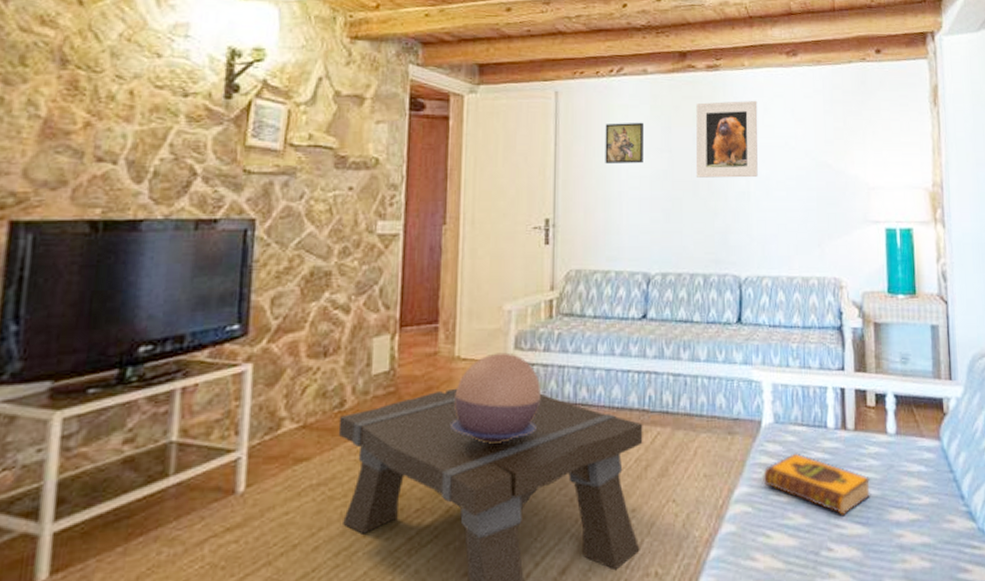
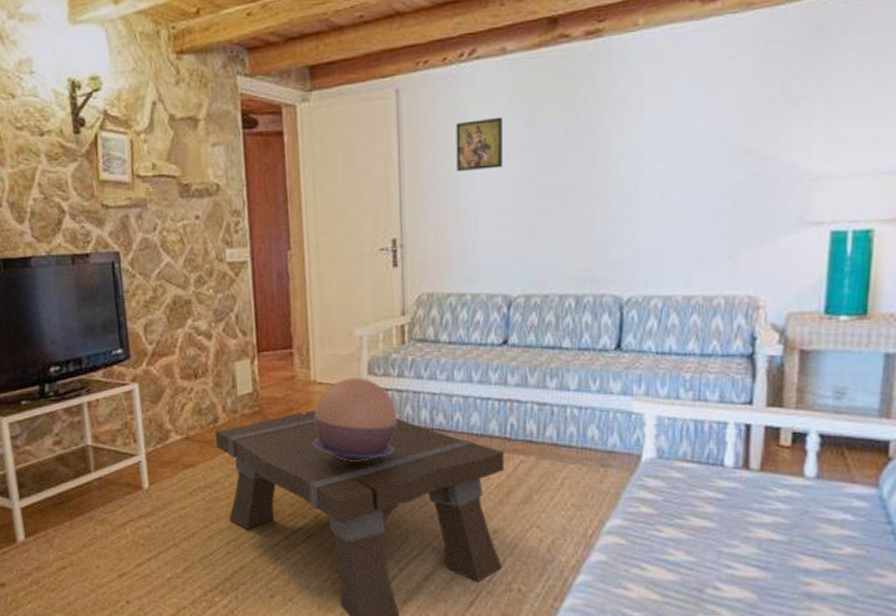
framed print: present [695,100,758,178] -> none [568,71,655,180]
hardback book: present [763,453,871,515] -> none [640,490,776,557]

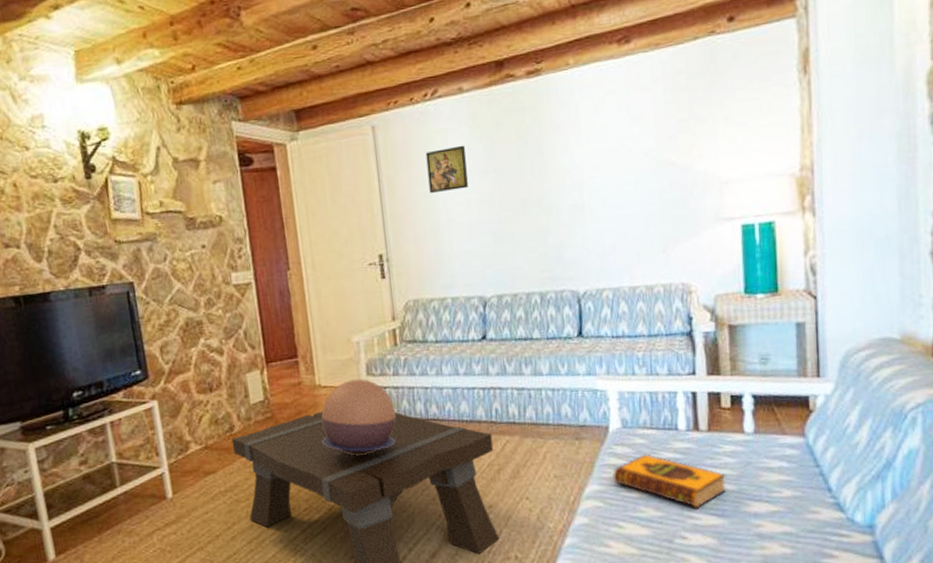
hardback book: none [640,490,776,557] -> present [613,454,727,508]

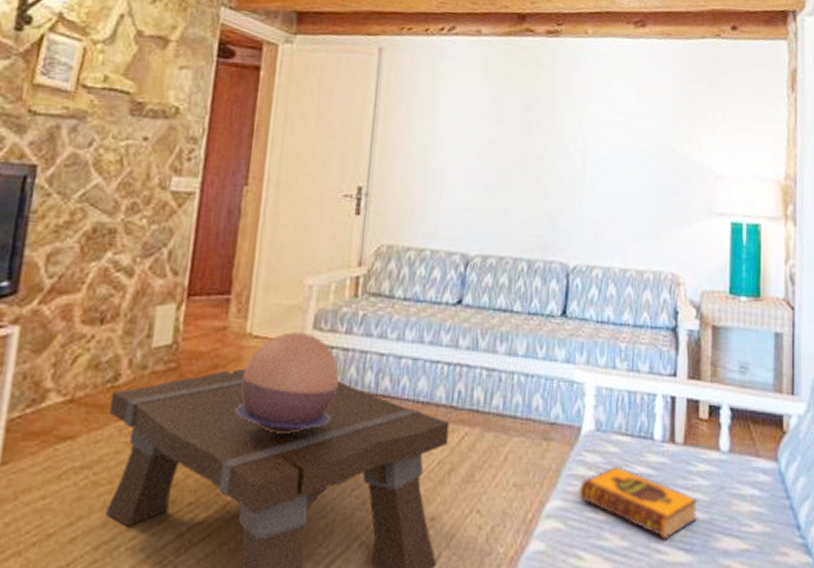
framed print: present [425,145,468,194] -> none [428,86,475,133]

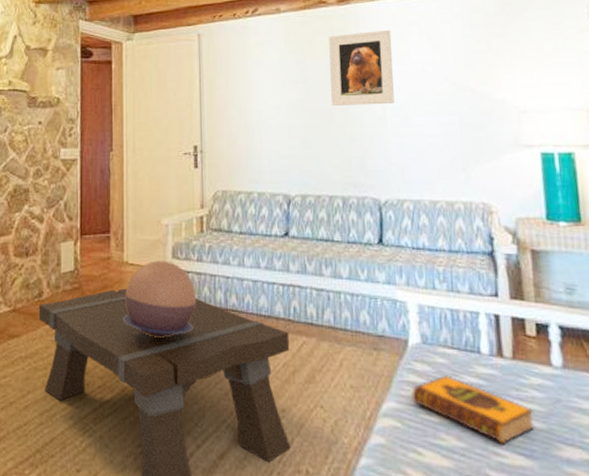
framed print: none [526,70,600,156] -> present [329,29,394,106]

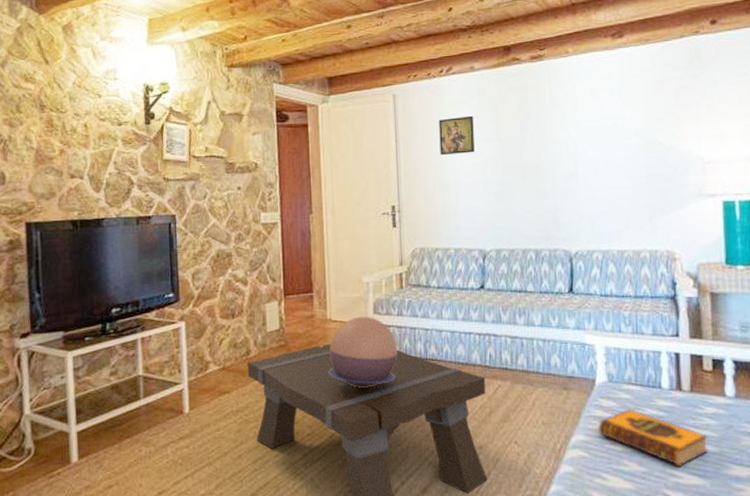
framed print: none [243,56,280,97] -> present [438,115,475,156]
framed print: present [329,29,394,106] -> none [522,85,585,162]

